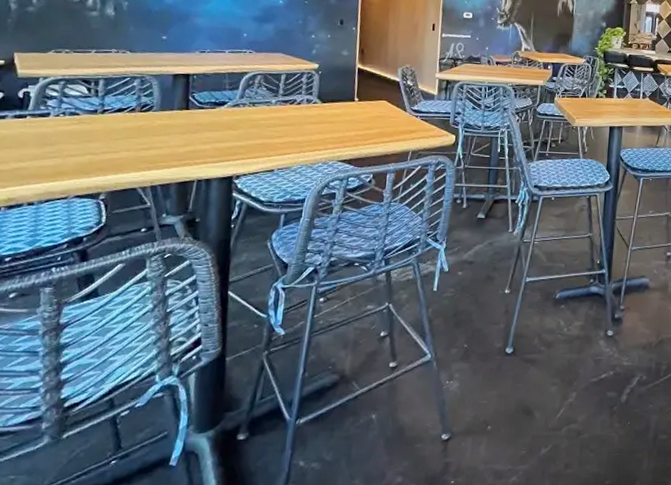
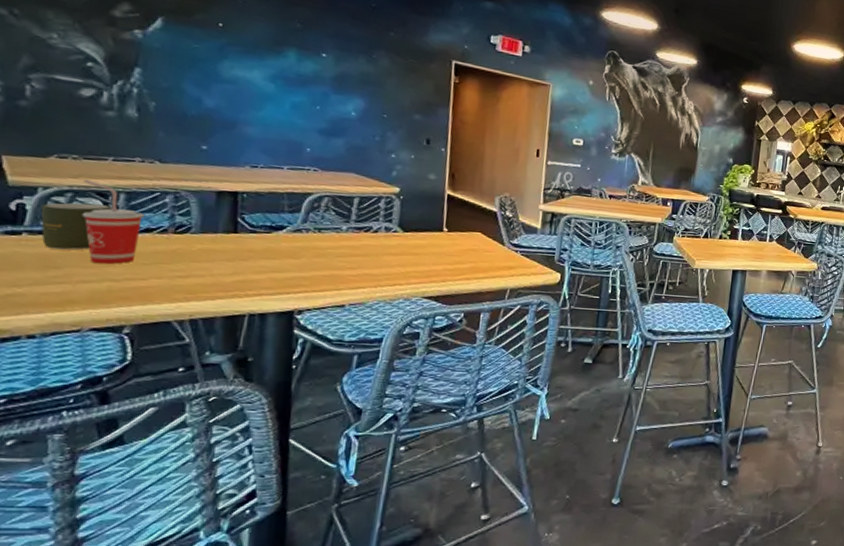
mug: none [40,89,93,130] -> present [40,202,112,251]
beverage cup: none [70,70,118,140] -> present [81,180,145,264]

